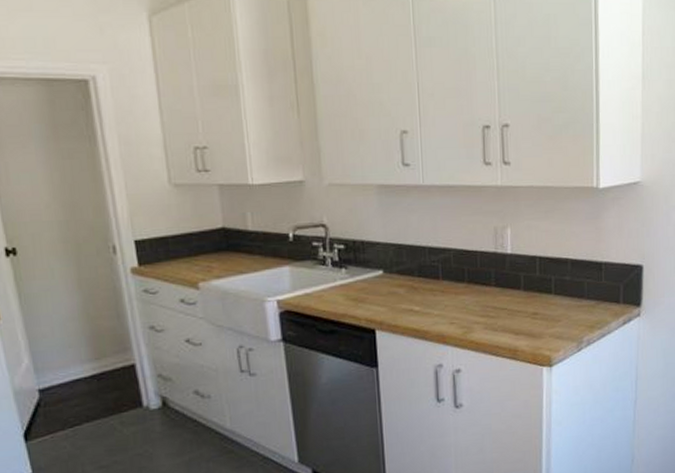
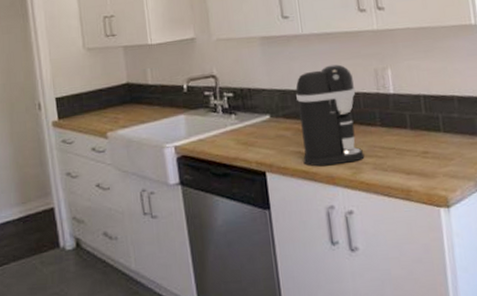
coffee maker: none [412,220,477,325] -> present [295,64,365,167]

